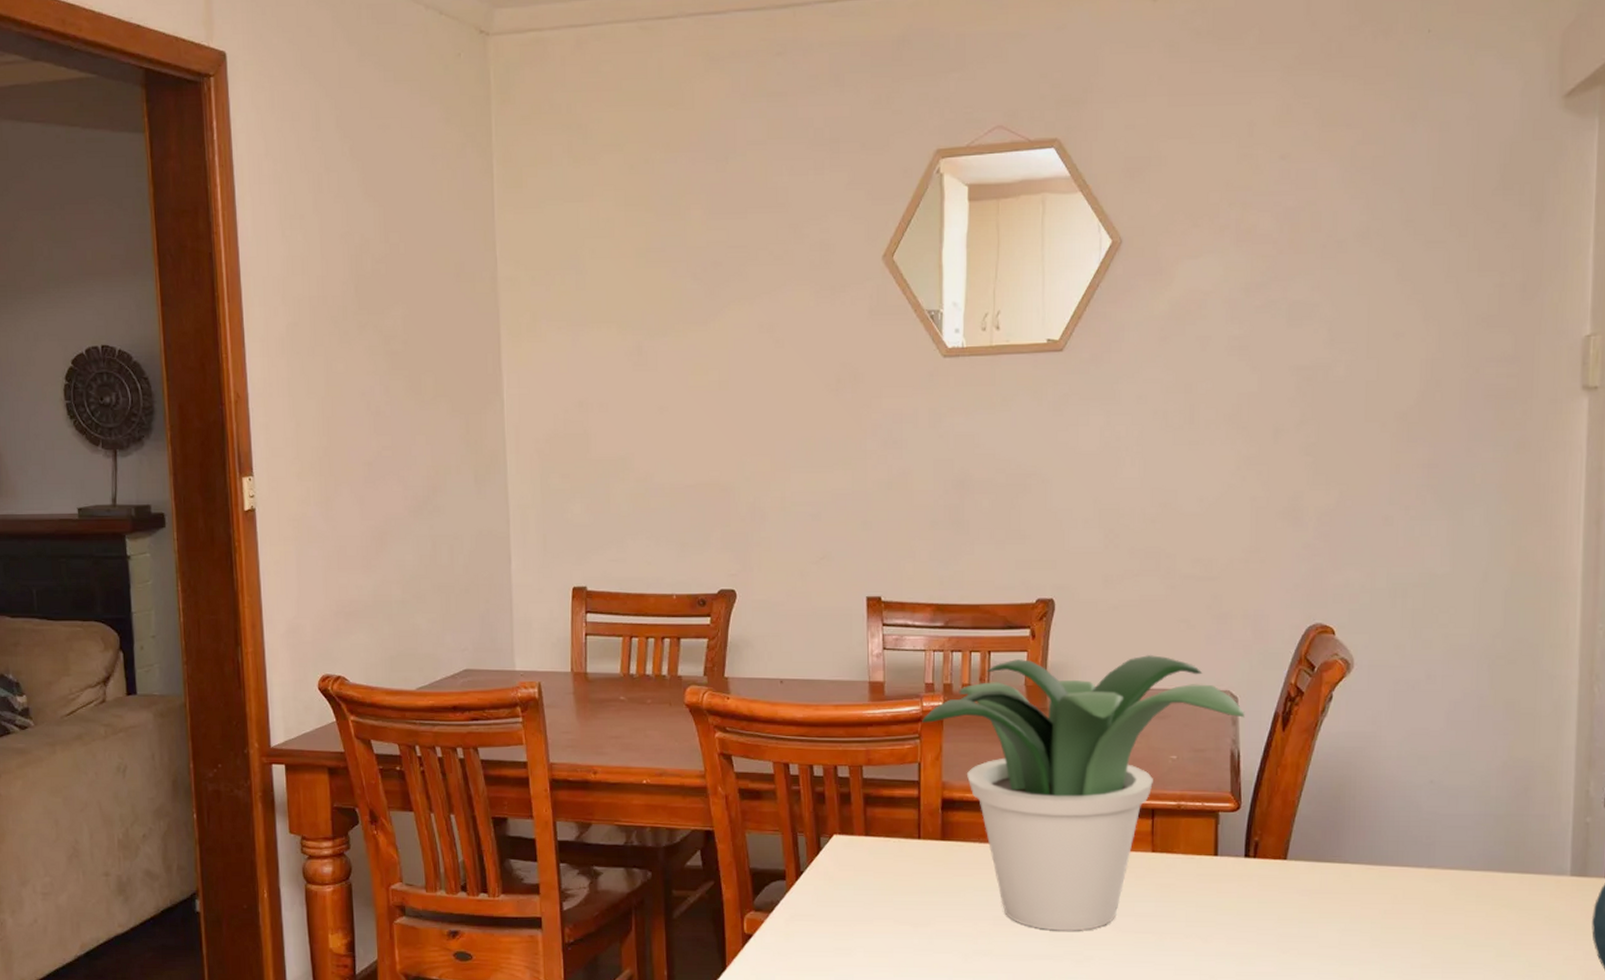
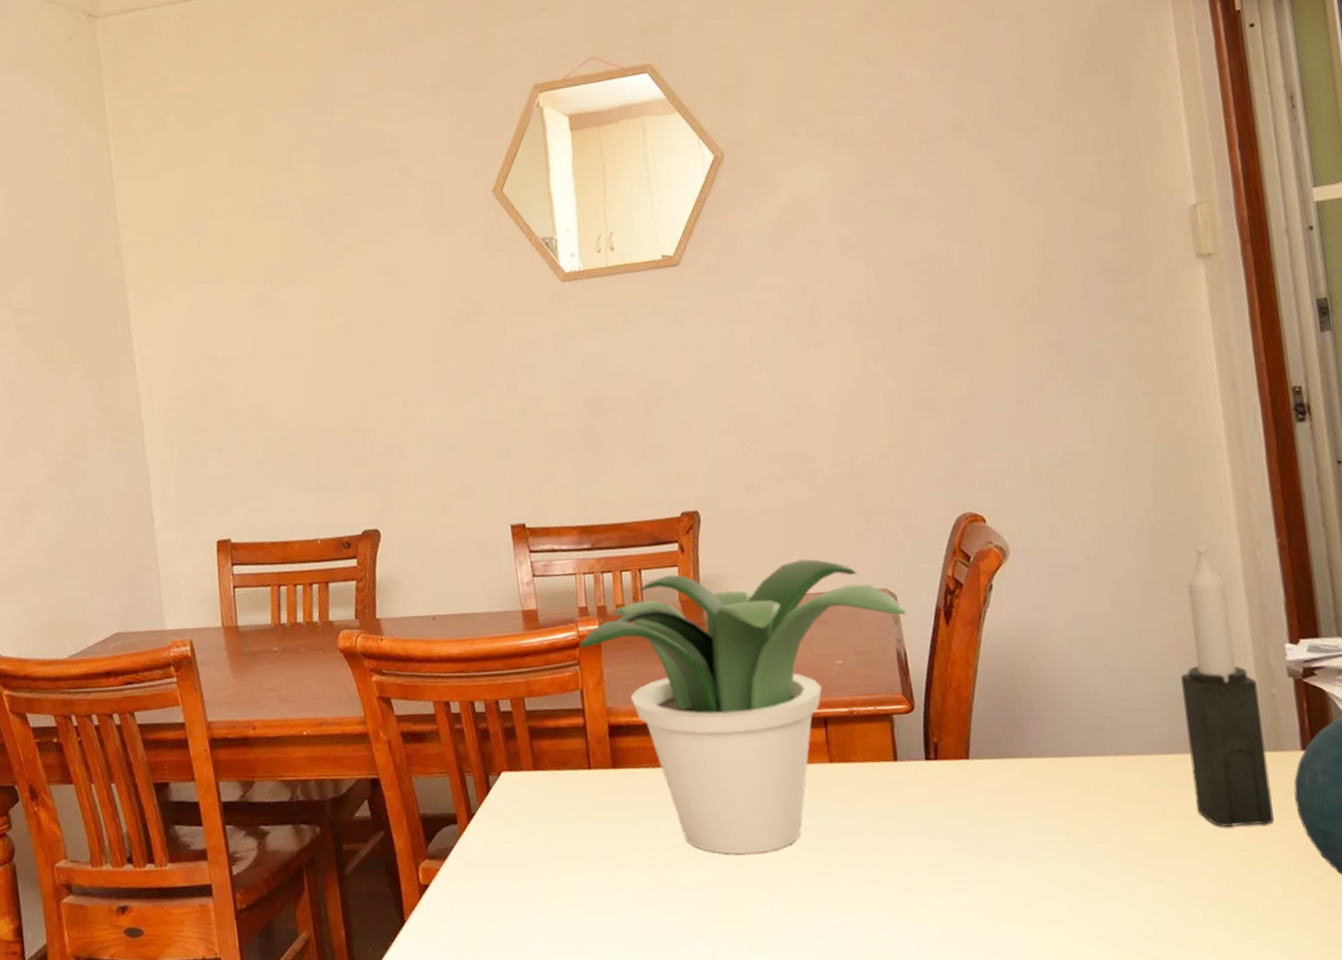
candle: none [1497,674,1573,944] -> present [1181,545,1274,827]

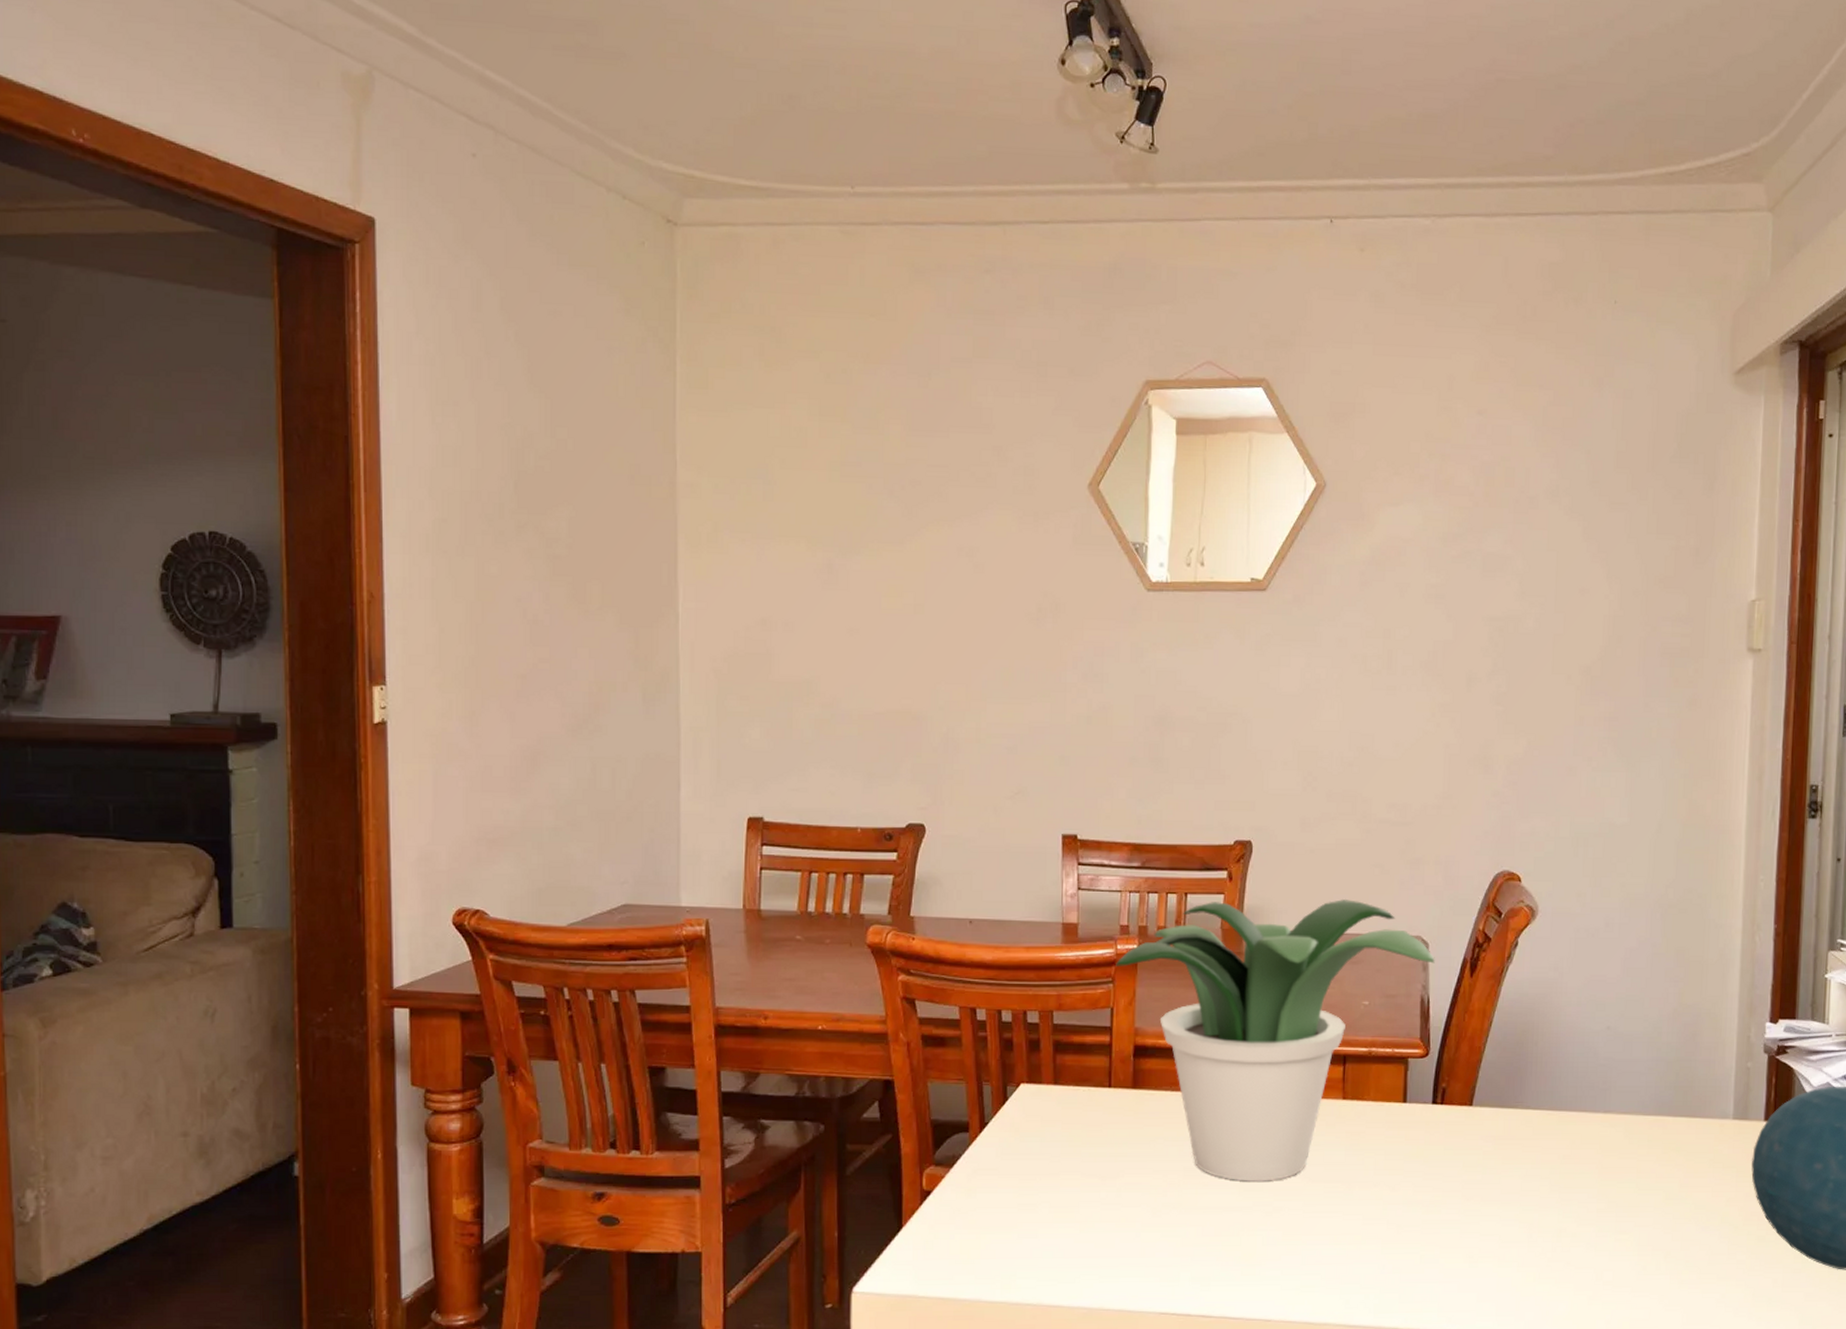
candle: present [1181,545,1274,827] -> none [1666,924,1736,1187]

